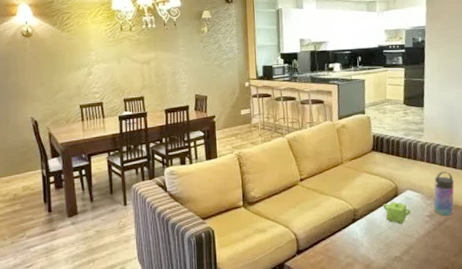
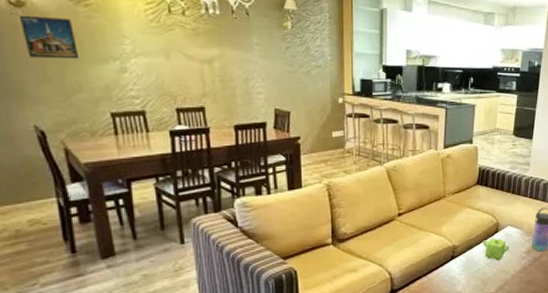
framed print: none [27,41,62,70] -> present [18,15,80,60]

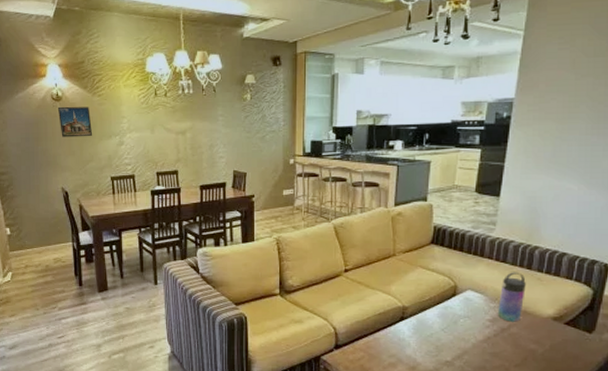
teapot: present [483,237,510,261] -> none [437,301,470,327]

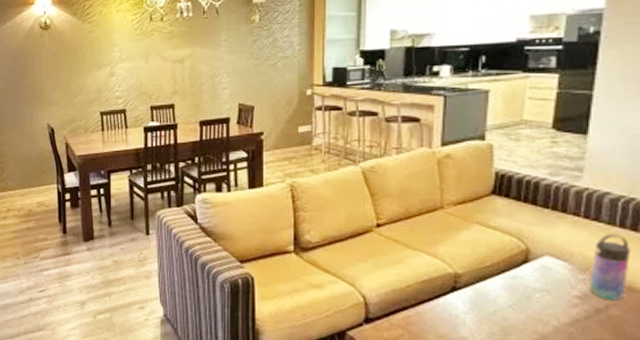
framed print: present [57,106,93,138] -> none [45,35,82,69]

